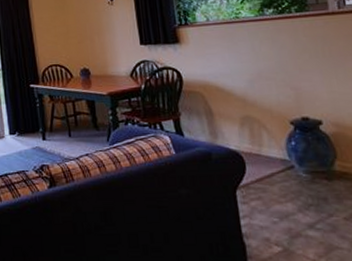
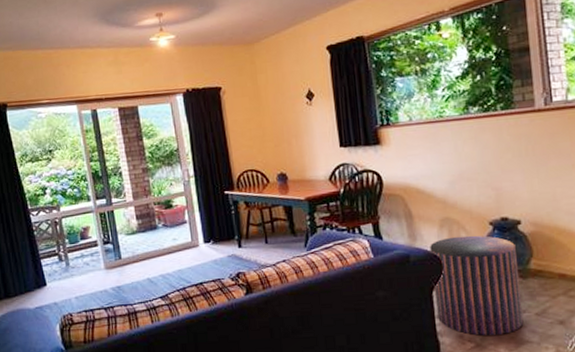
pouf: none [231,134,332,239] -> present [430,235,524,336]

